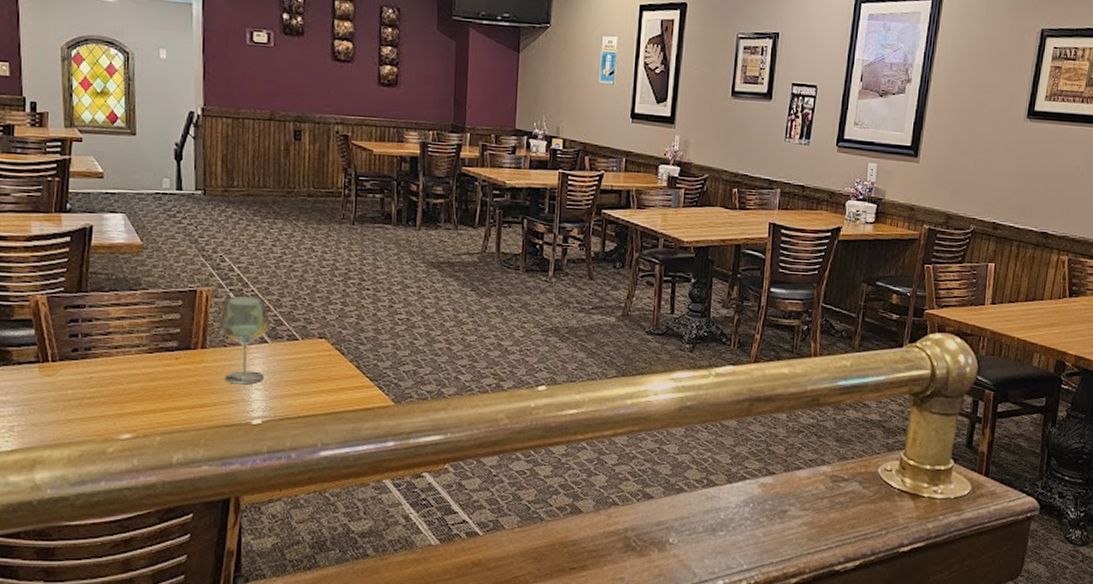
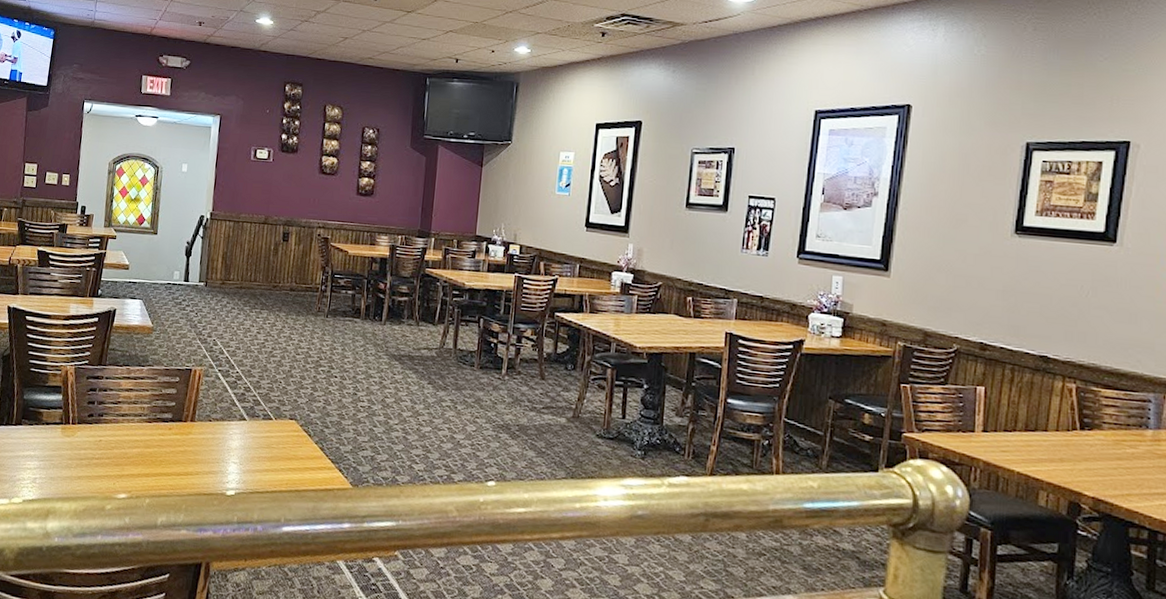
wine glass: present [219,295,270,385] -> none [207,376,249,458]

